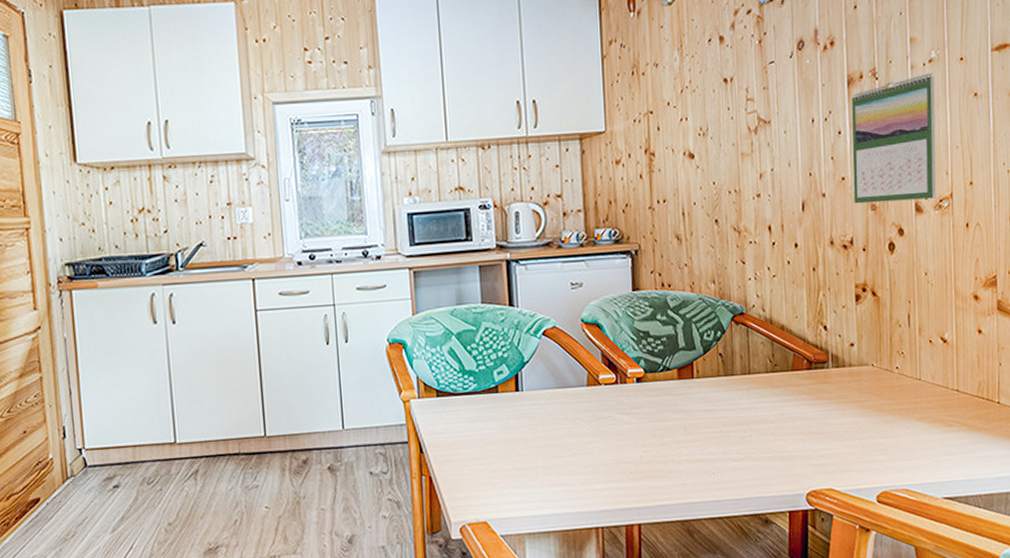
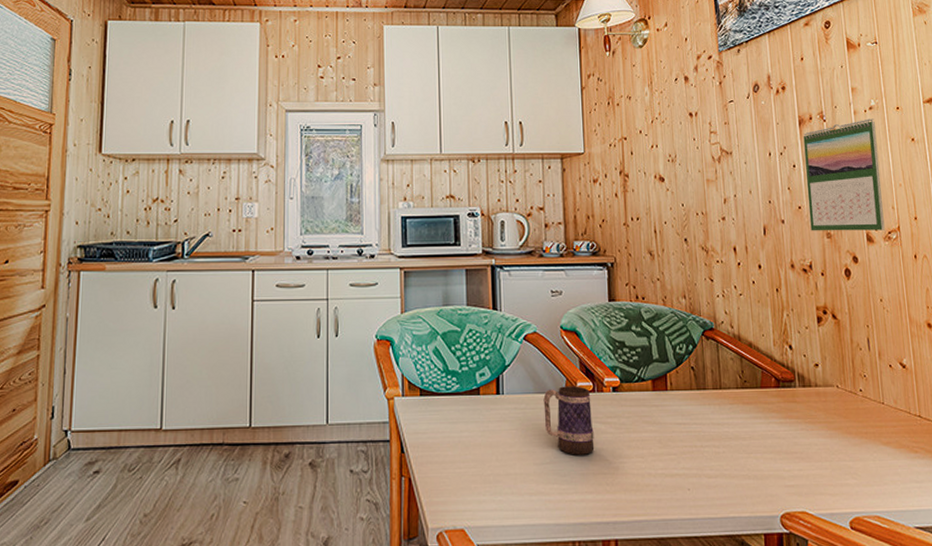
mug: none [564,378,618,447] -> present [543,386,595,455]

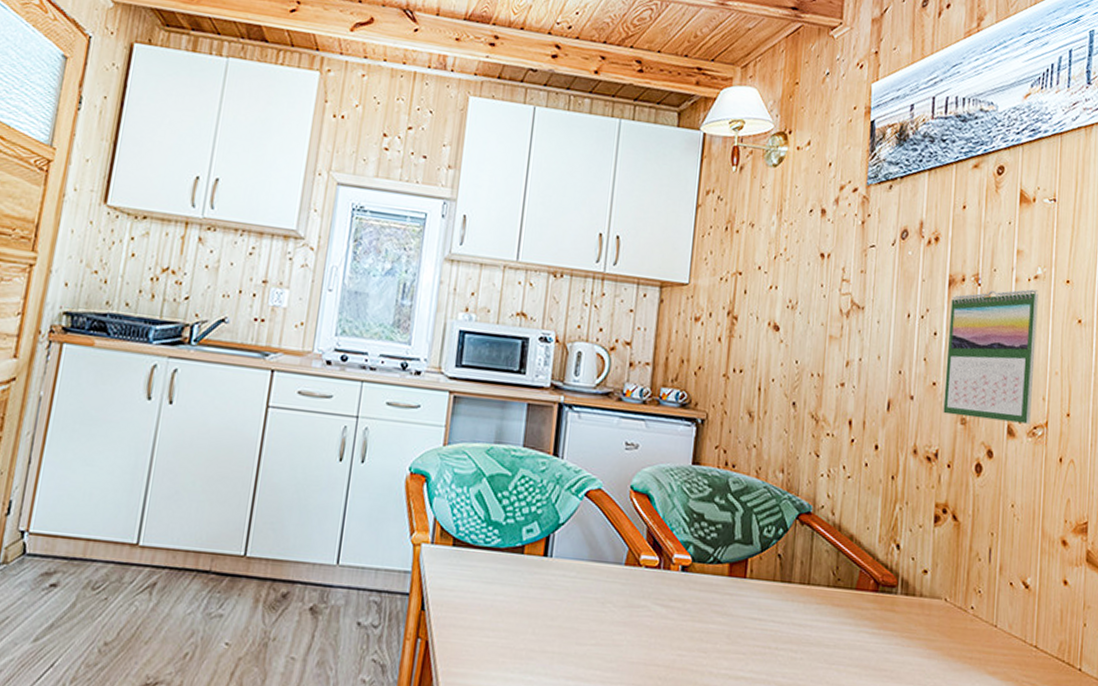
mug: present [543,386,595,455] -> none [595,556,655,641]

